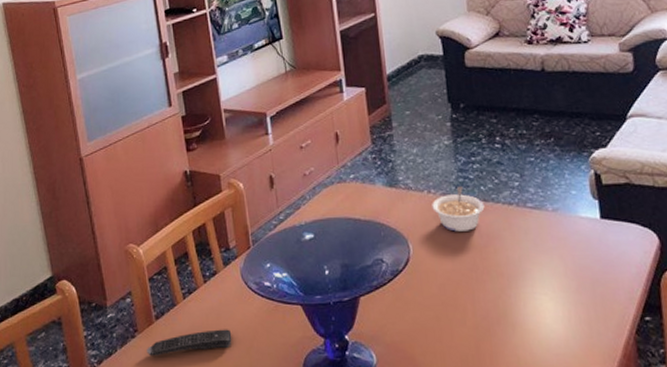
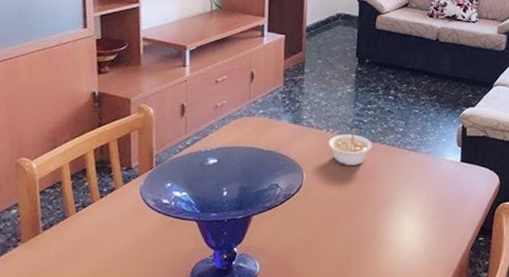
remote control: present [147,329,232,356] -> none [29,241,123,265]

